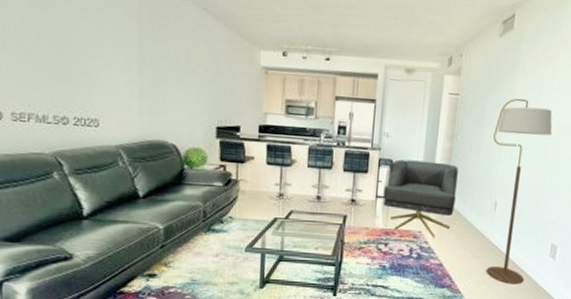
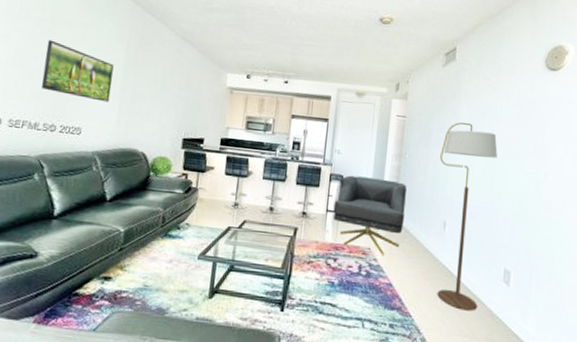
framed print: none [40,14,127,89] -> present [41,39,114,102]

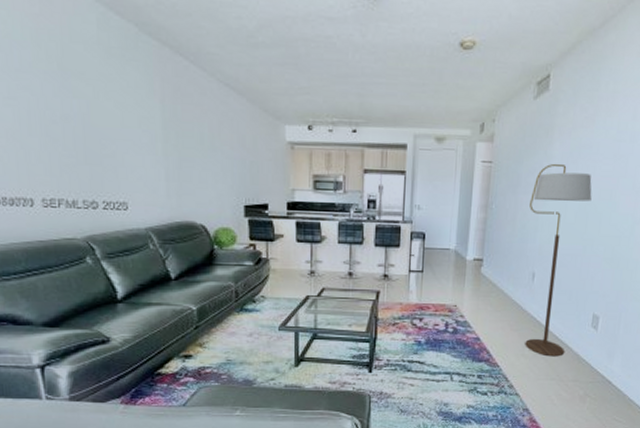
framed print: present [41,39,114,102] -> none [64,98,153,170]
armchair: present [333,175,407,255] -> none [416,232,493,311]

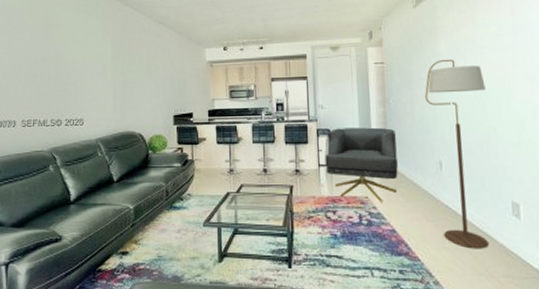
armchair: none [416,232,493,311] -> present [325,127,398,202]

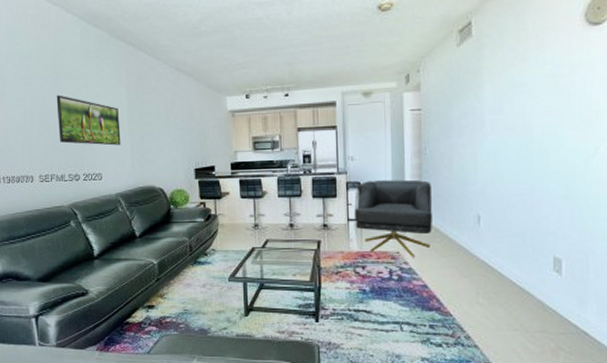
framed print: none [44,44,104,93] -> present [56,95,121,146]
floor lamp: present [425,59,490,249] -> none [465,104,534,305]

